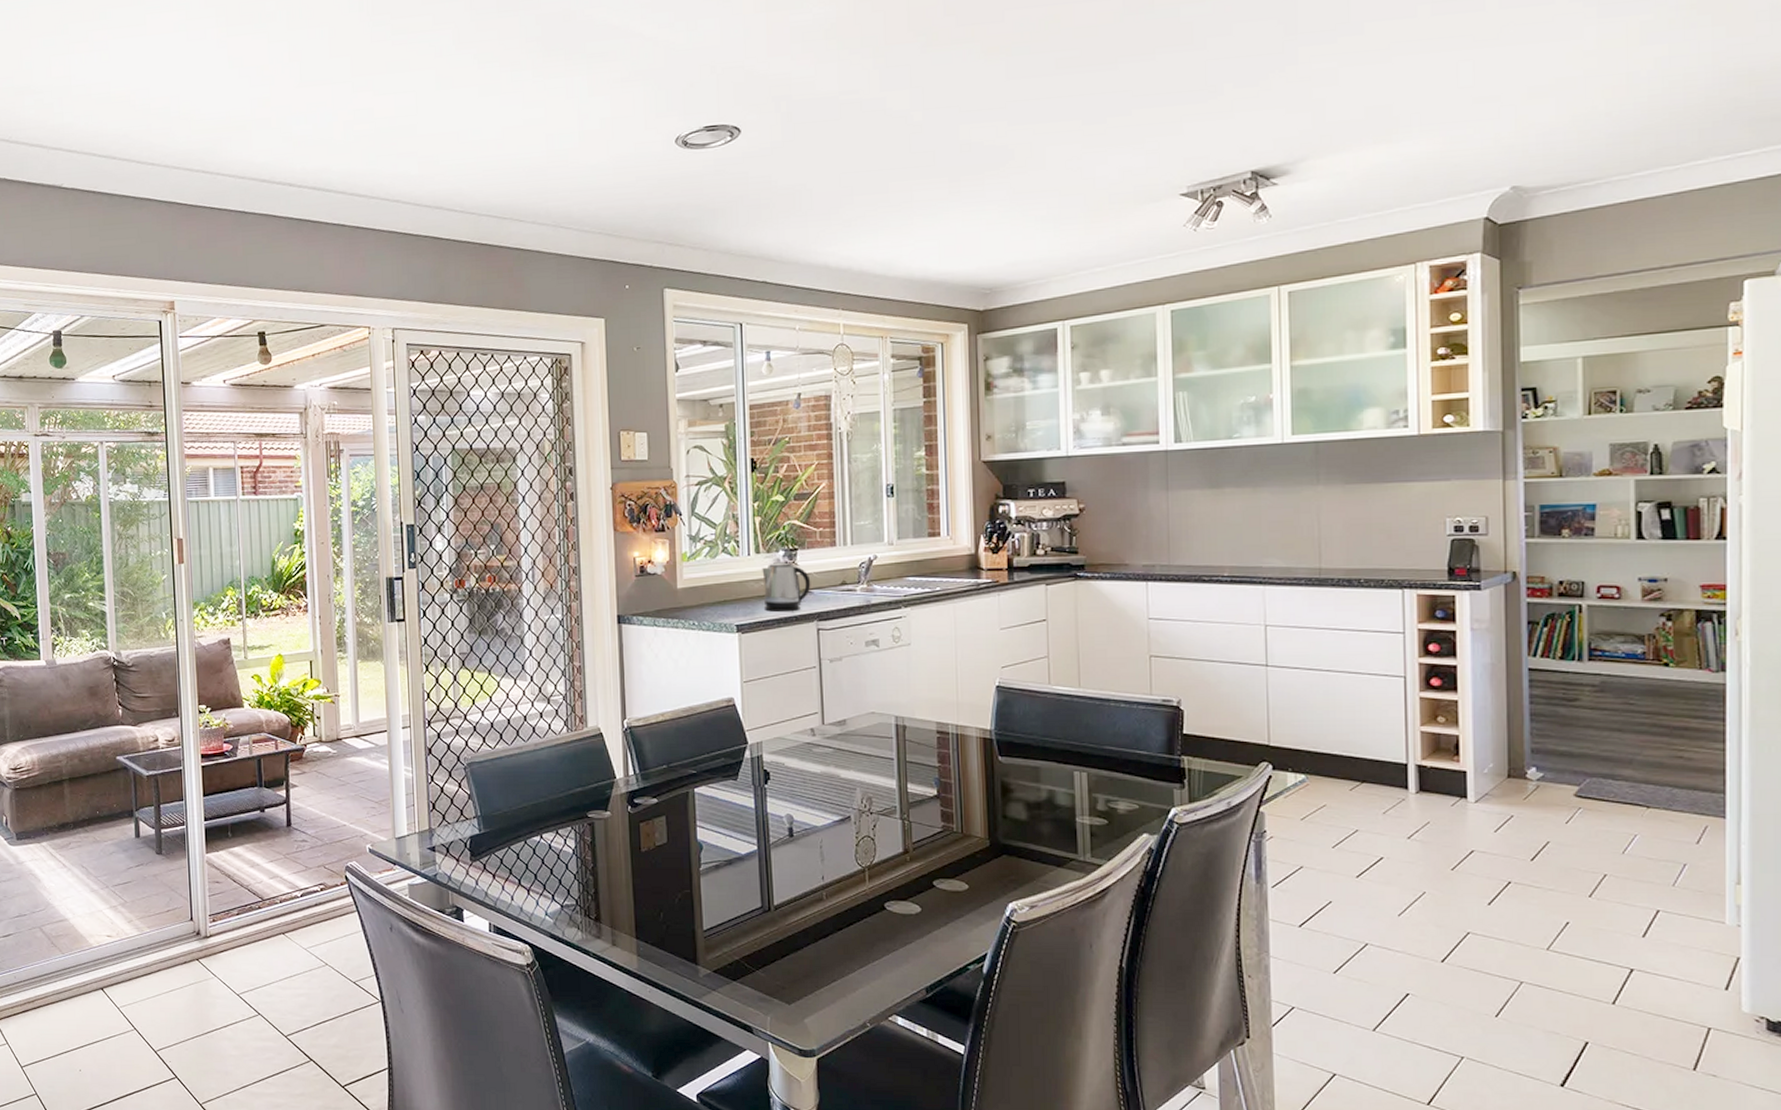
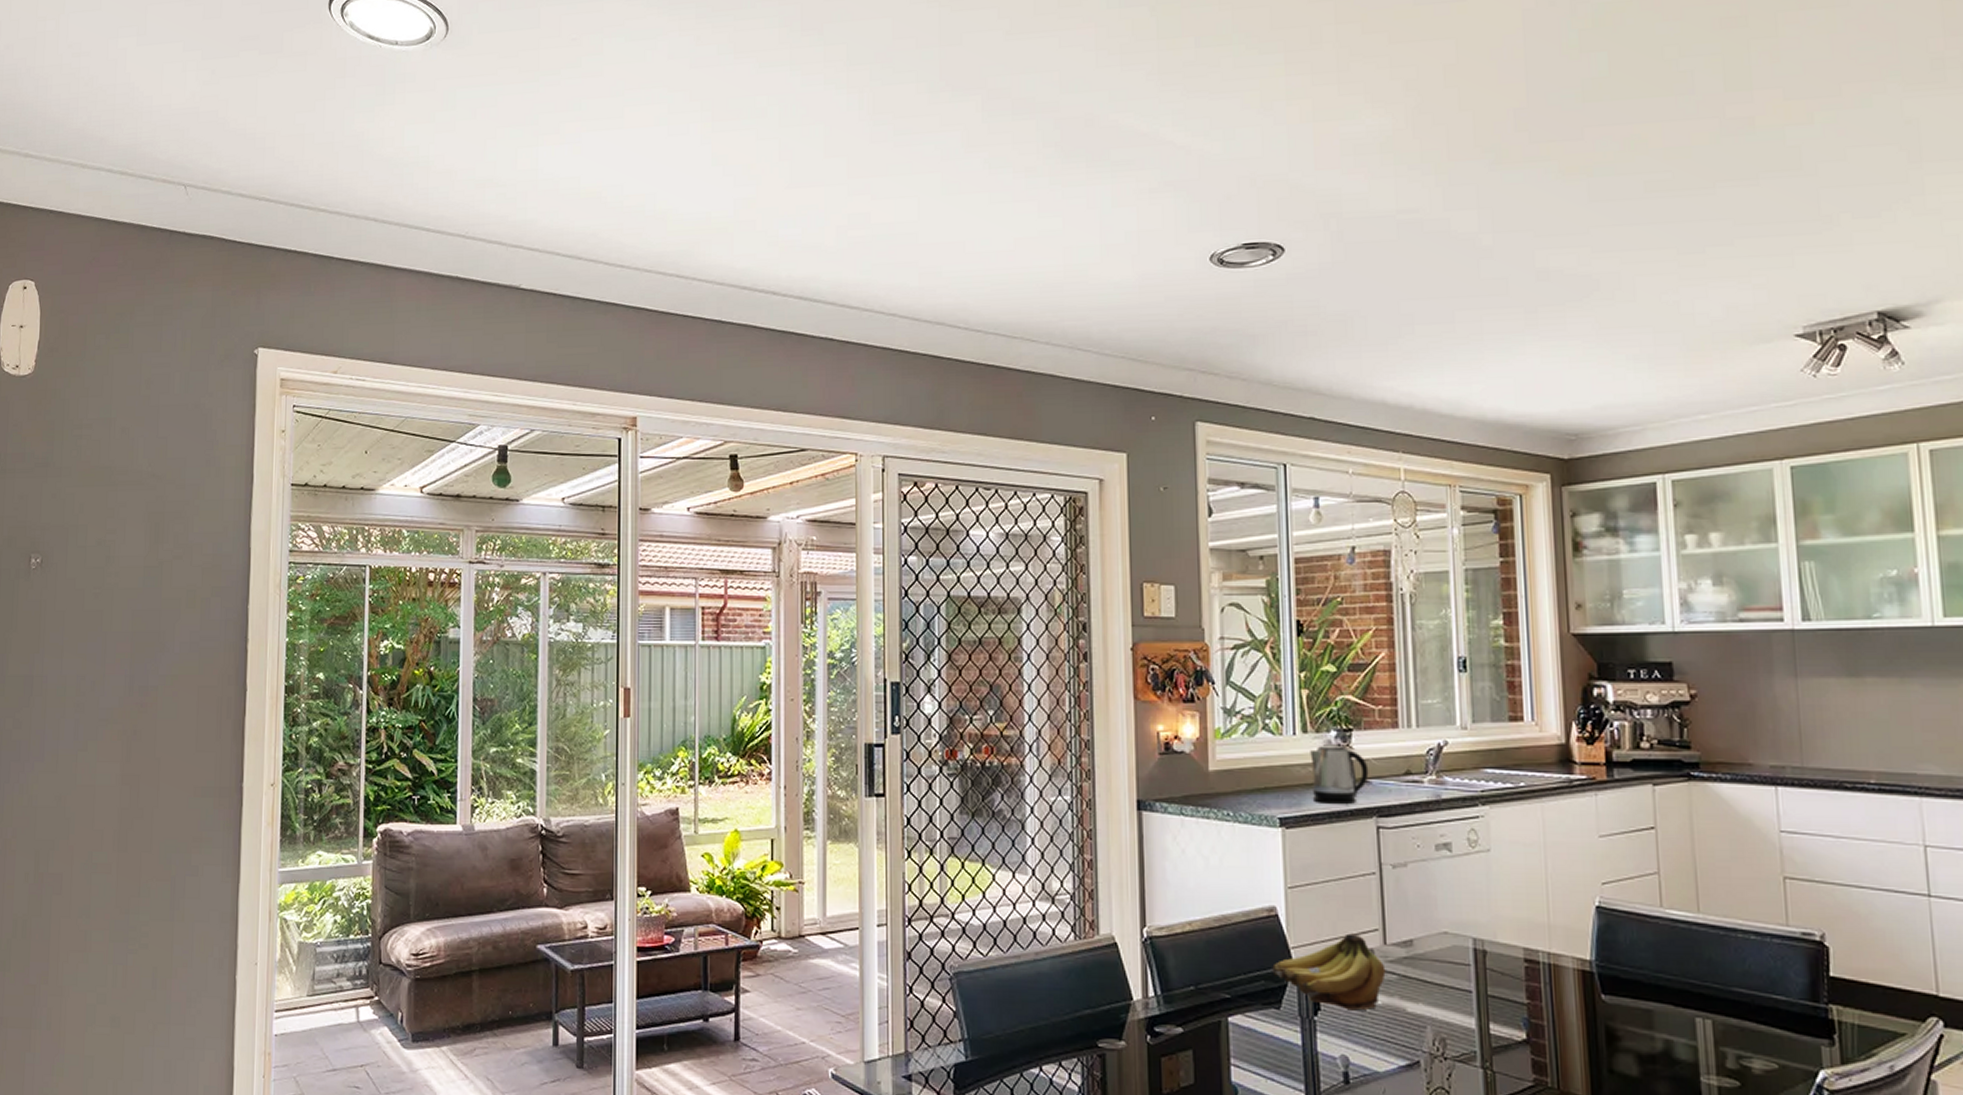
fruit: none [729,717,824,779] -> present [1270,933,1386,1011]

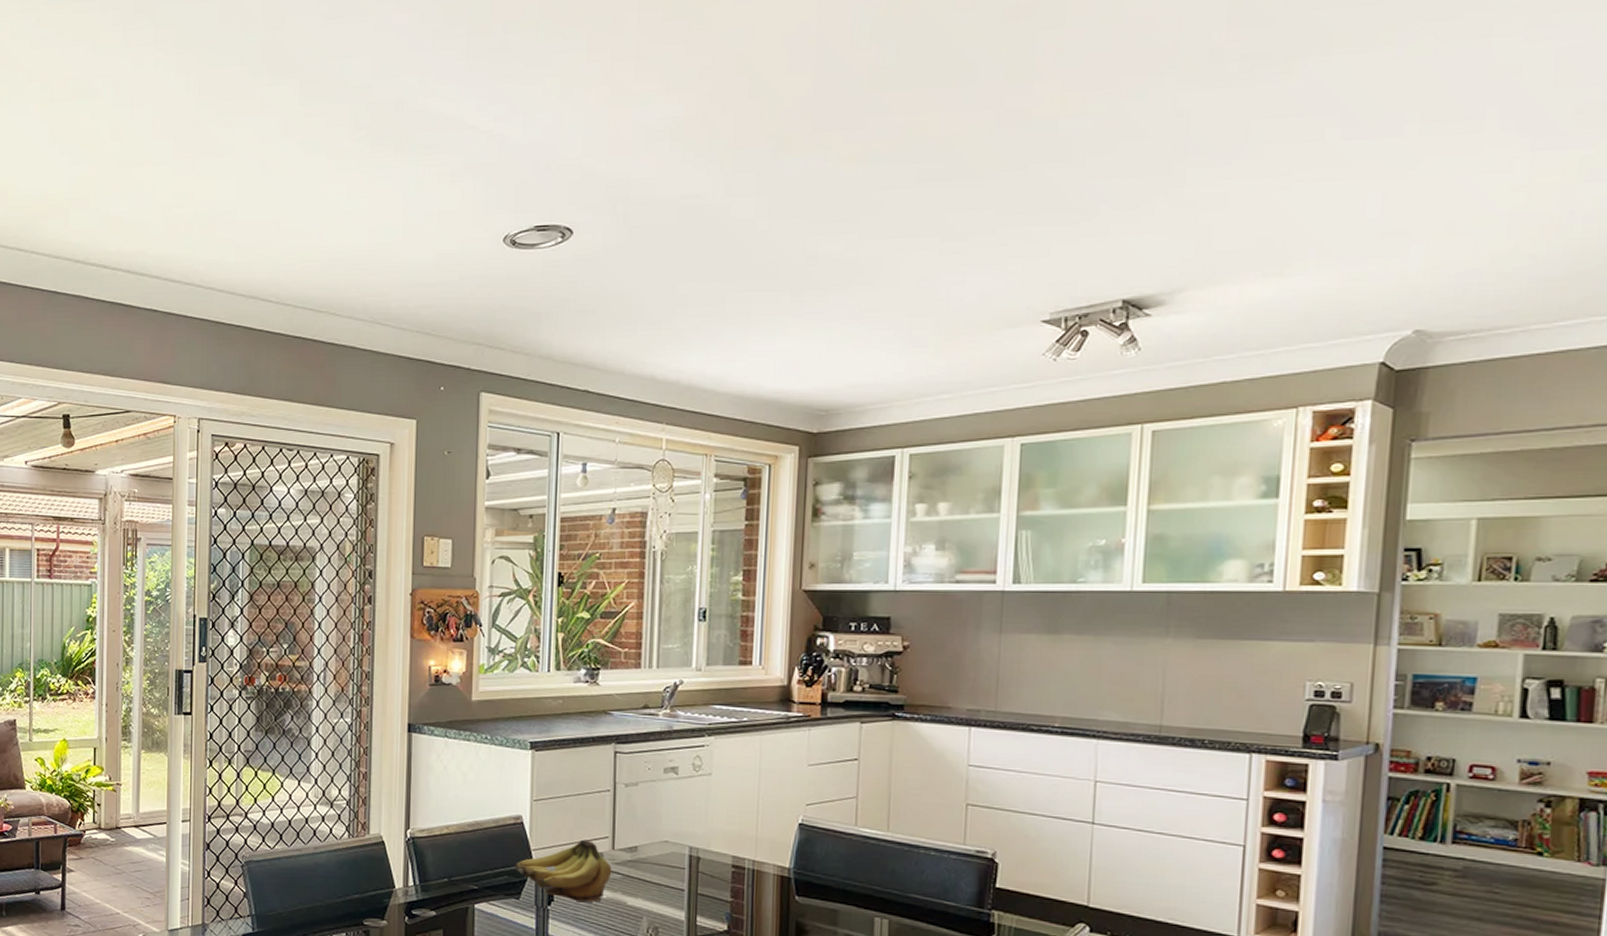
kettle: present [1310,744,1369,805] -> none [561,681,612,733]

